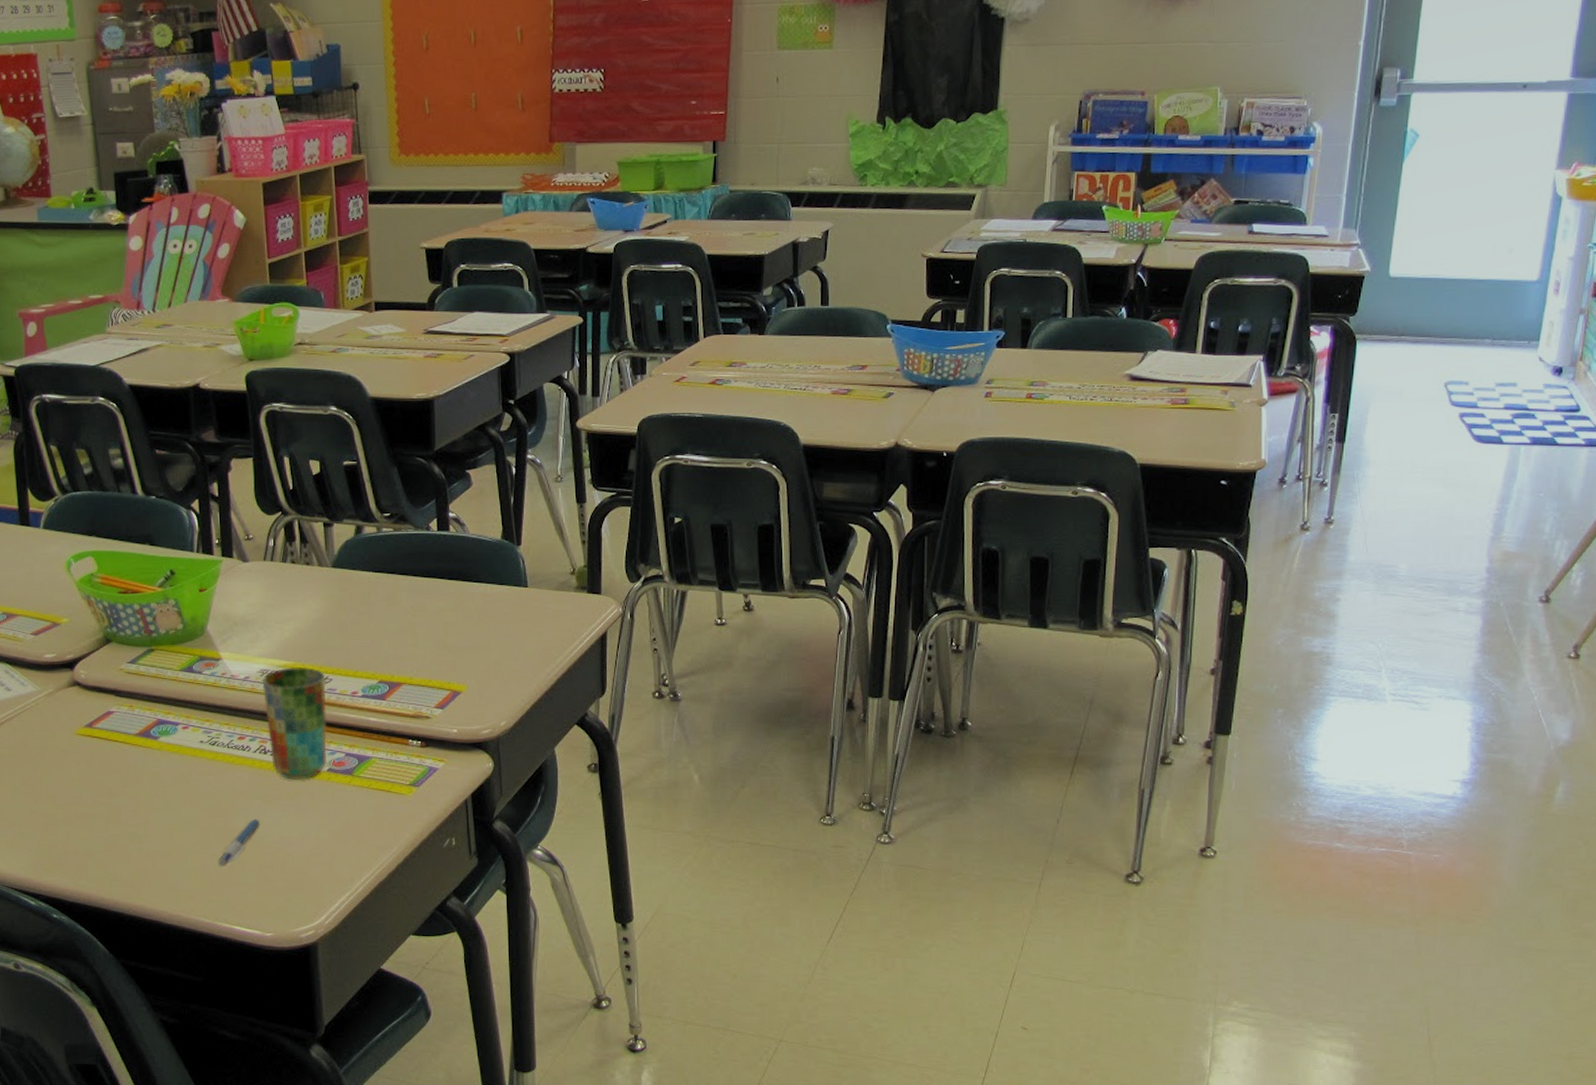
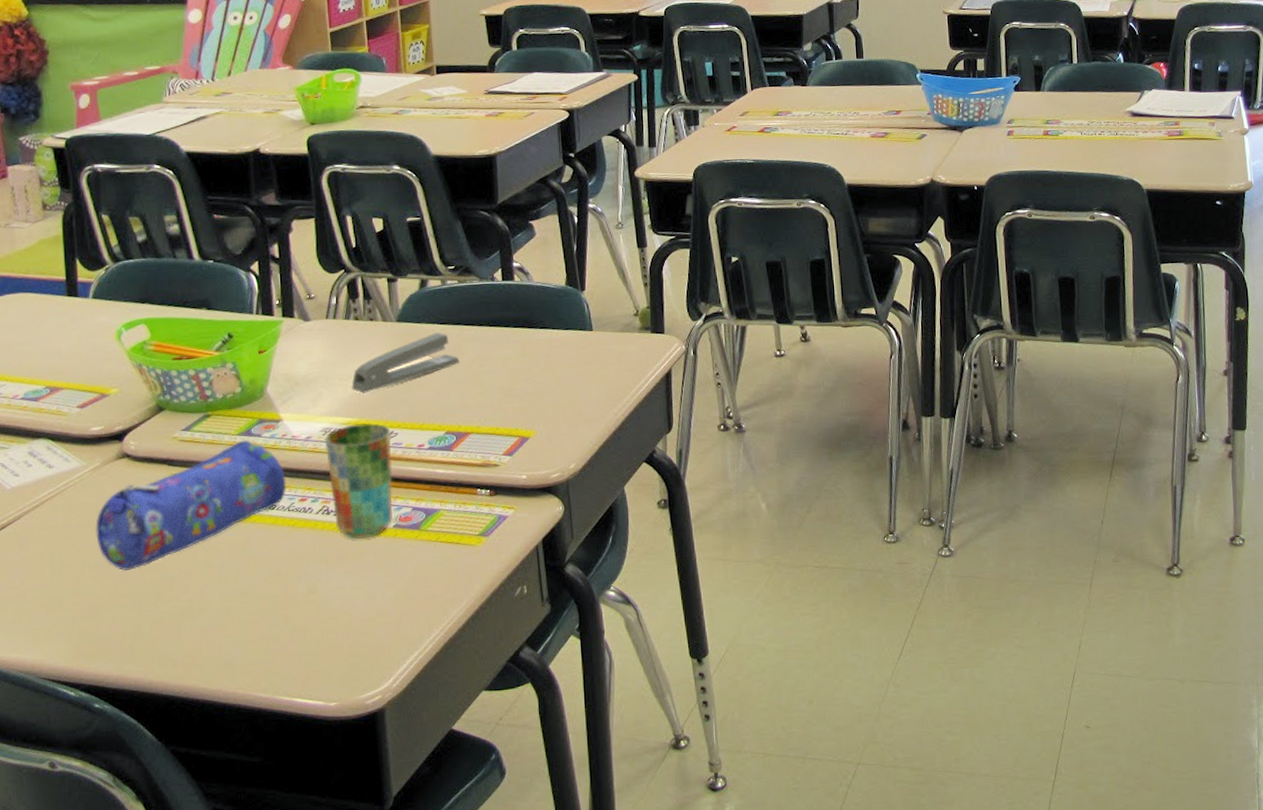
pencil case: none [50,676,226,794] -> present [95,440,287,572]
pen: present [217,818,260,867] -> none [277,582,323,637]
stapler: none [288,580,394,638] -> present [351,332,460,394]

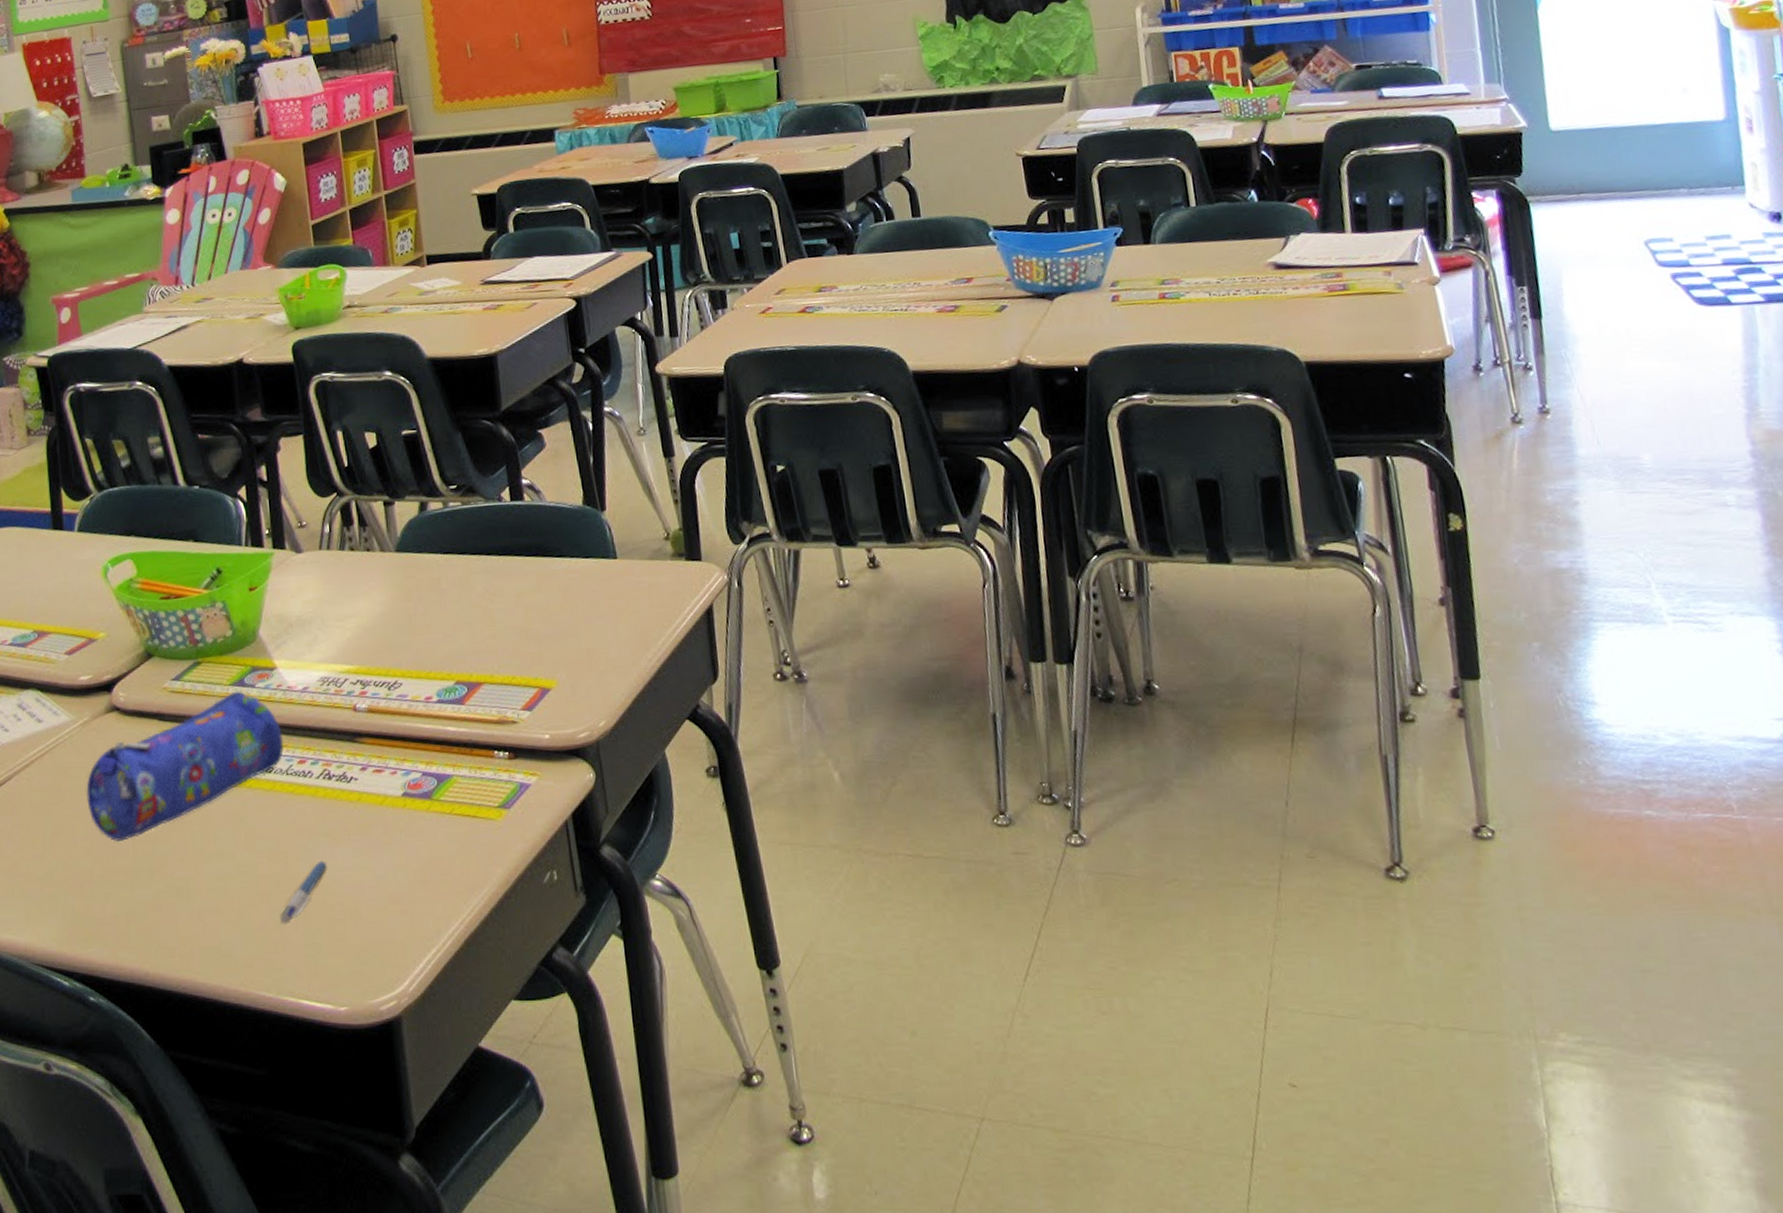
pen: none [277,582,323,637] -> present [279,860,327,925]
cup: present [324,423,394,539] -> none [322,671,402,809]
stapler: present [351,332,460,394] -> none [349,563,468,637]

